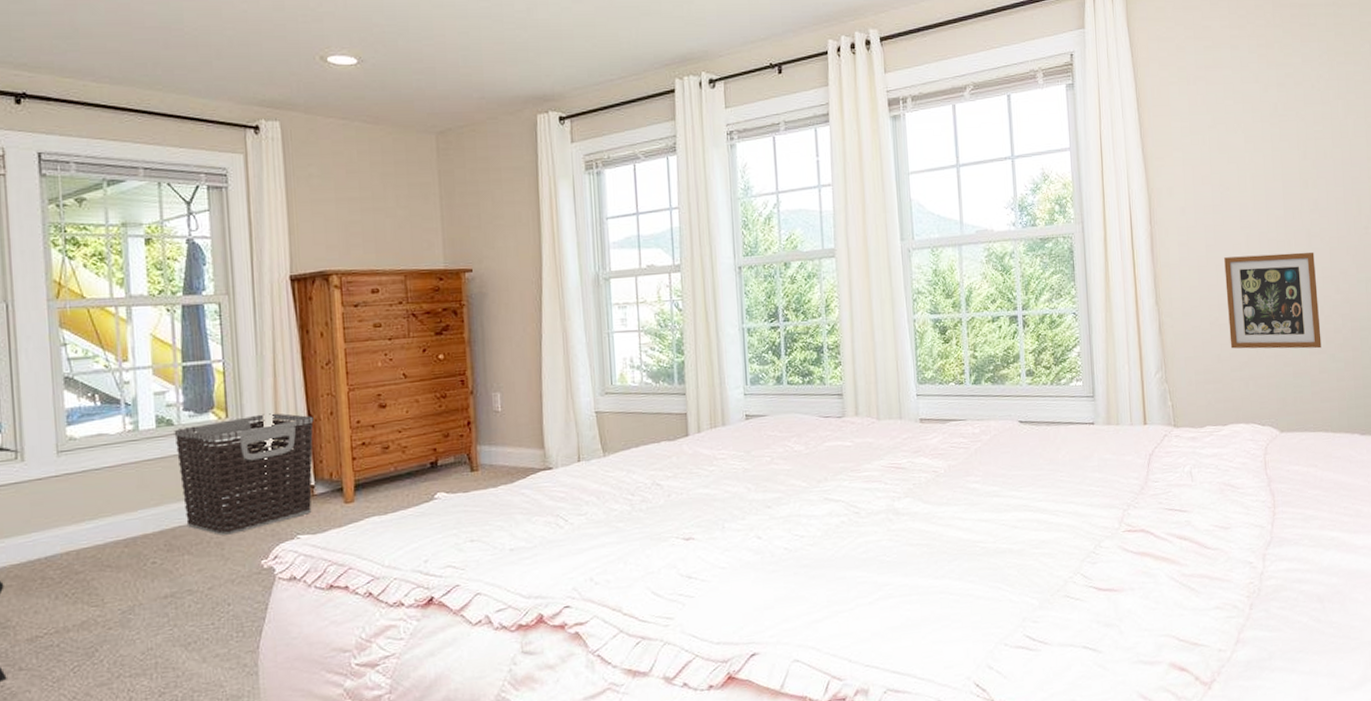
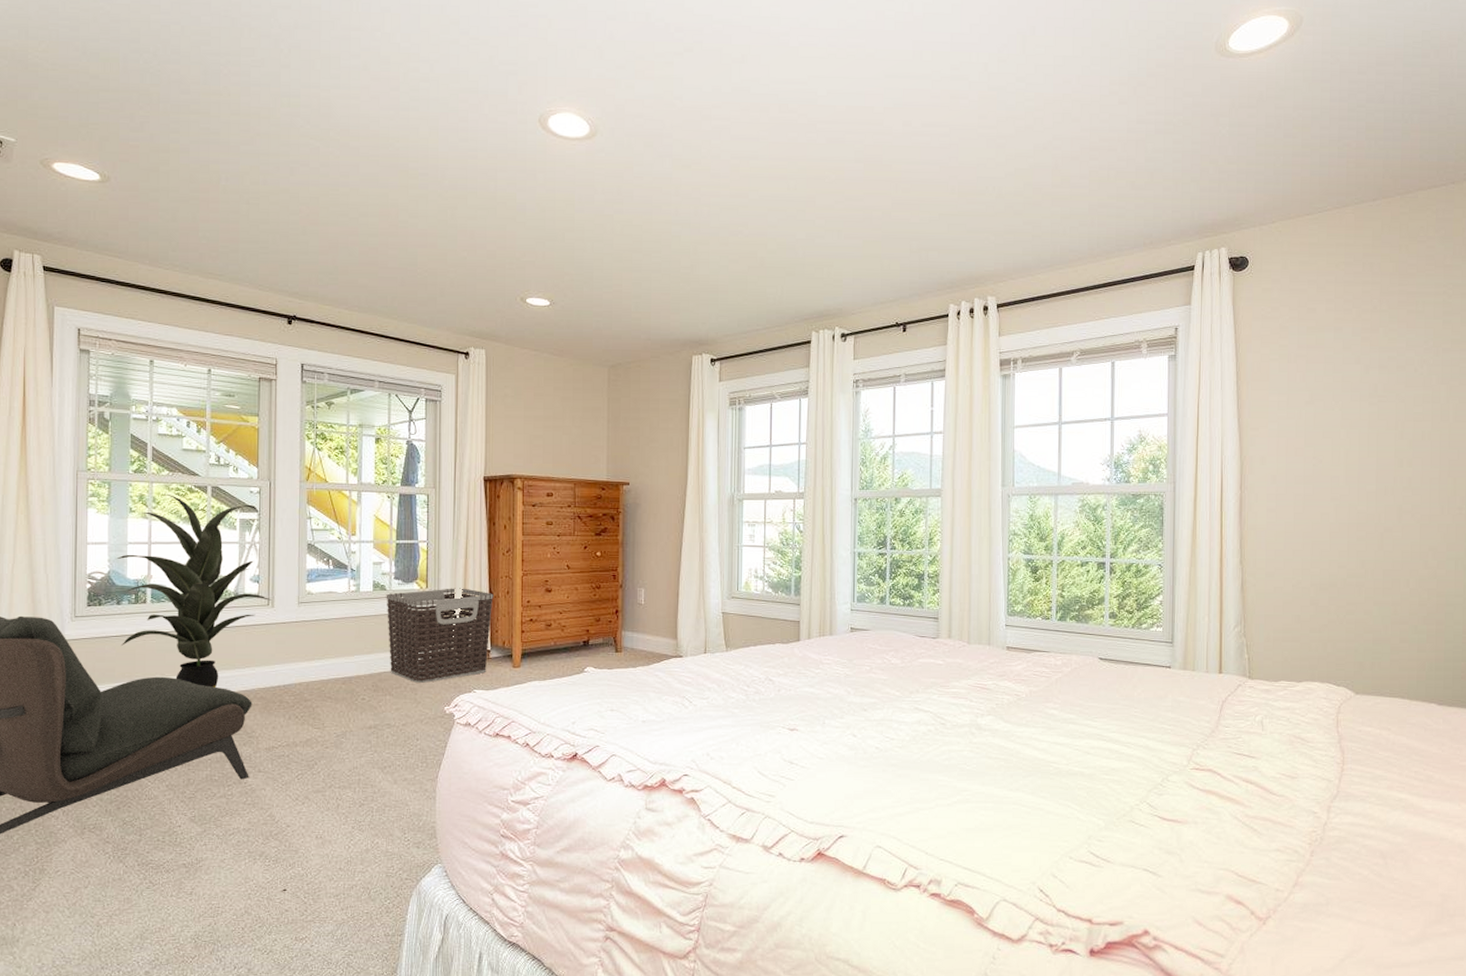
picture frame: present [1224,252,1322,349] -> none [1311,525,1405,619]

